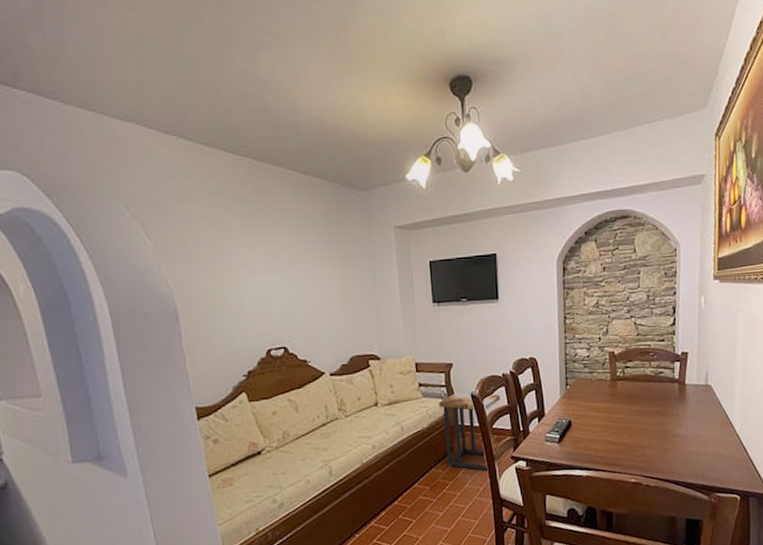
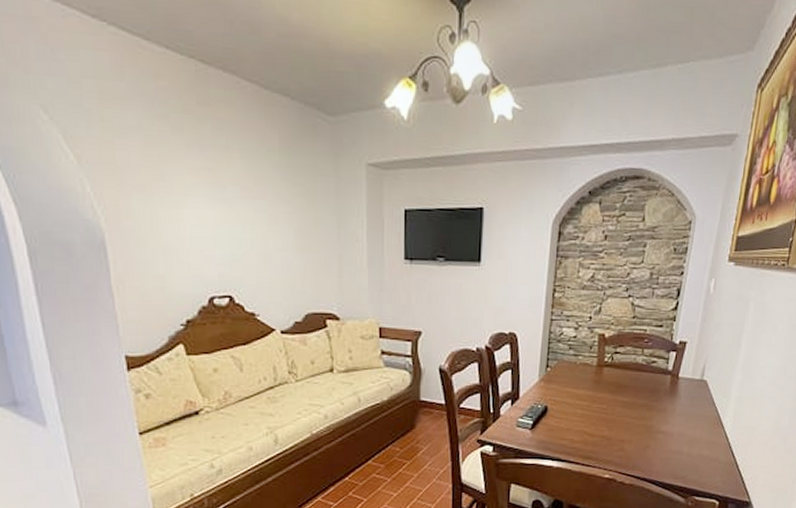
side table: present [439,392,500,472] -> none [402,364,472,454]

